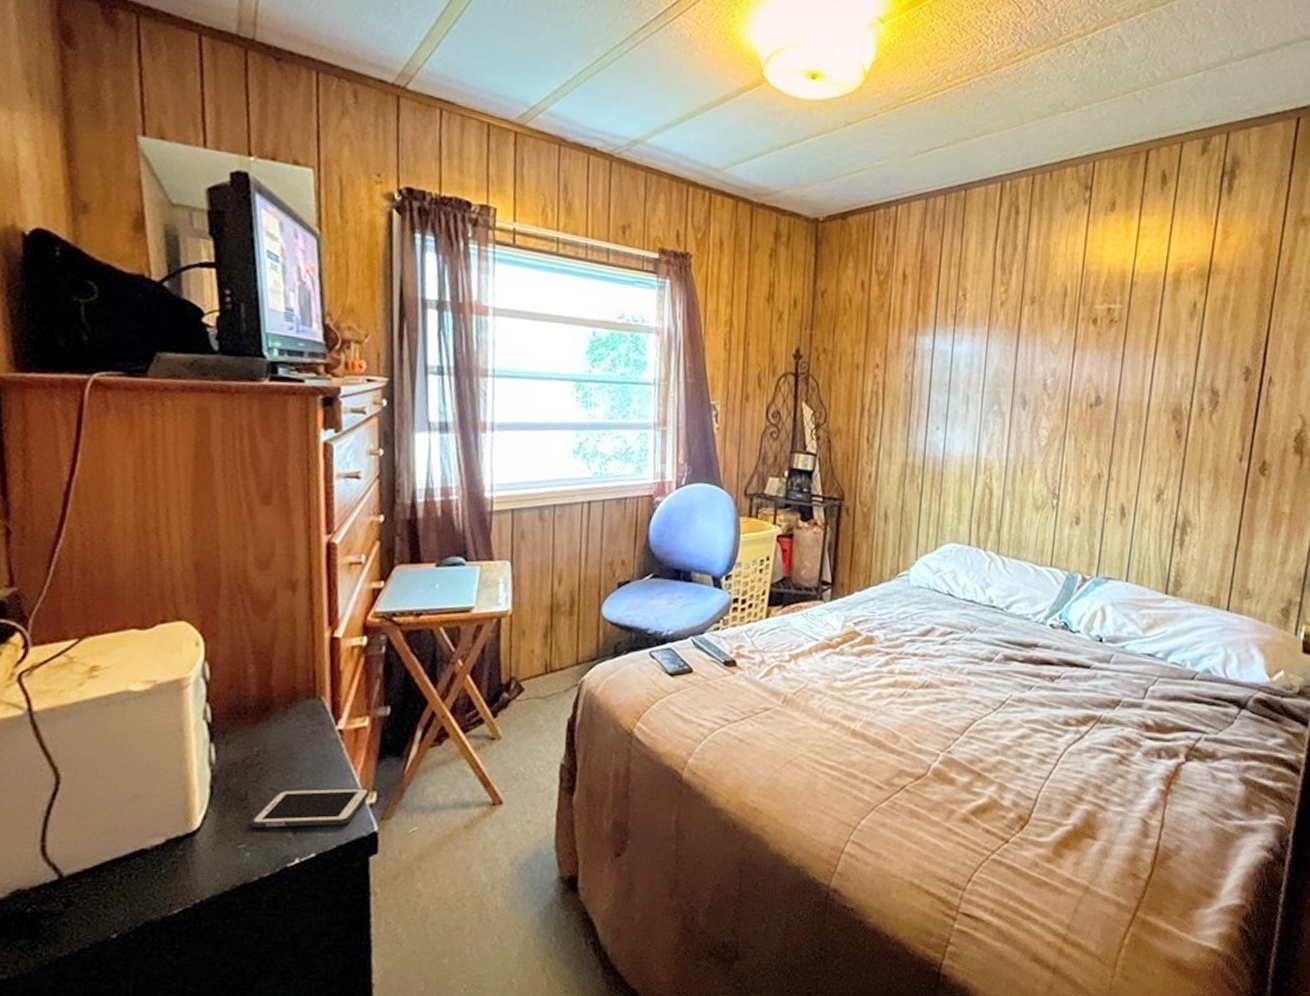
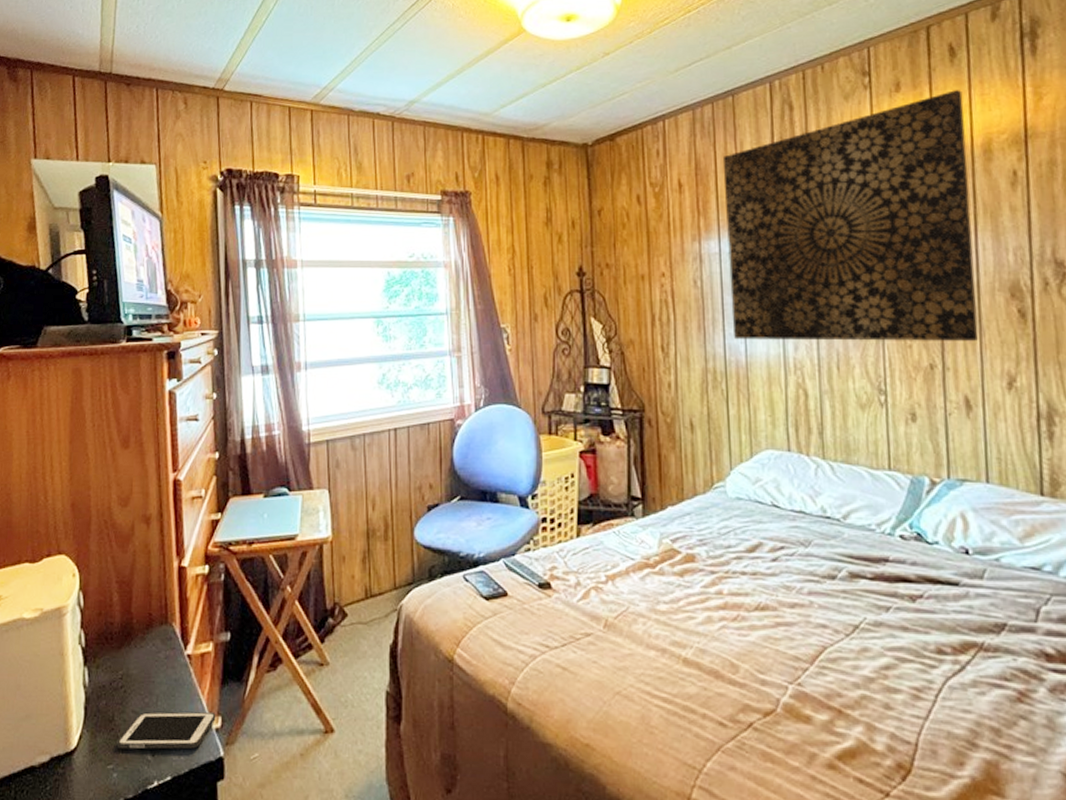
wall art: none [935,217,1166,456] -> present [722,90,979,341]

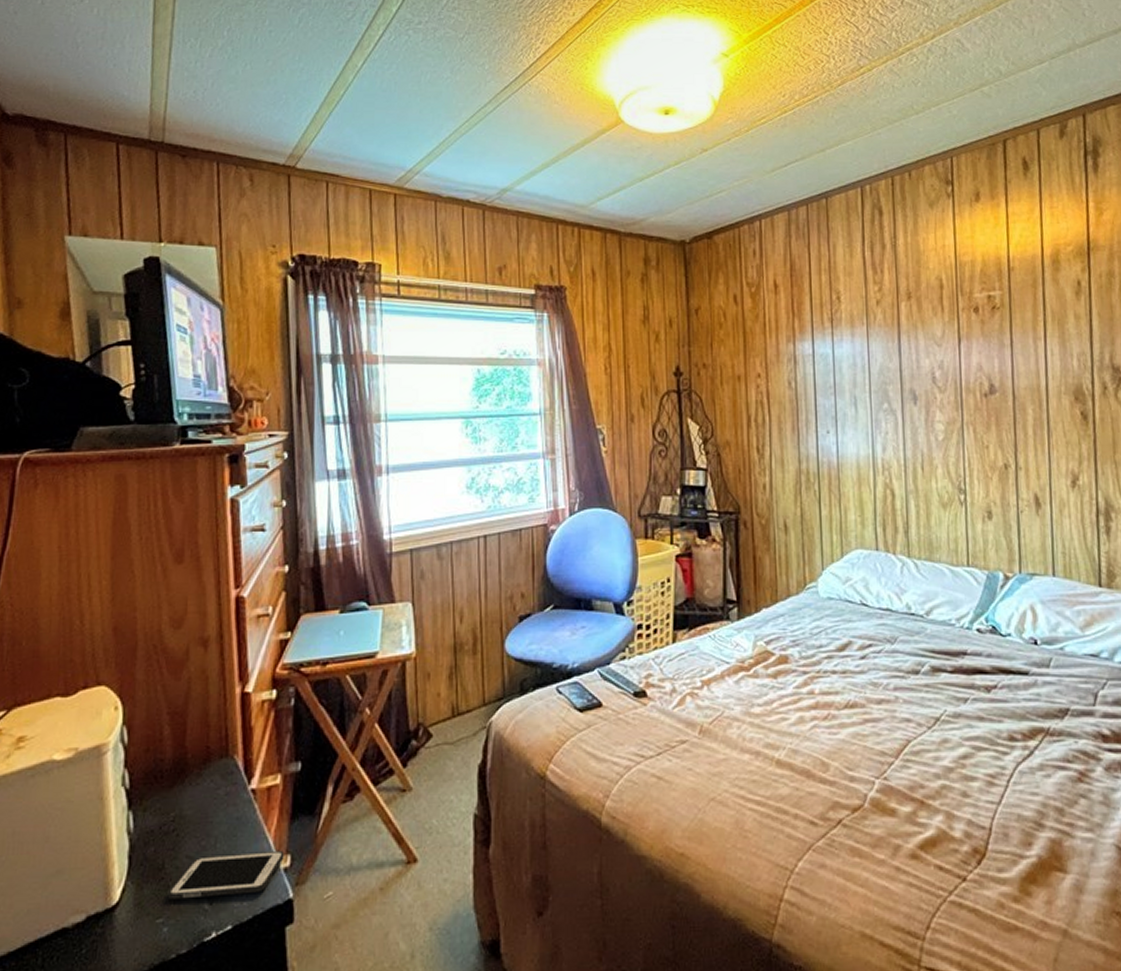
wall art: present [722,90,979,341] -> none [816,202,1047,442]

